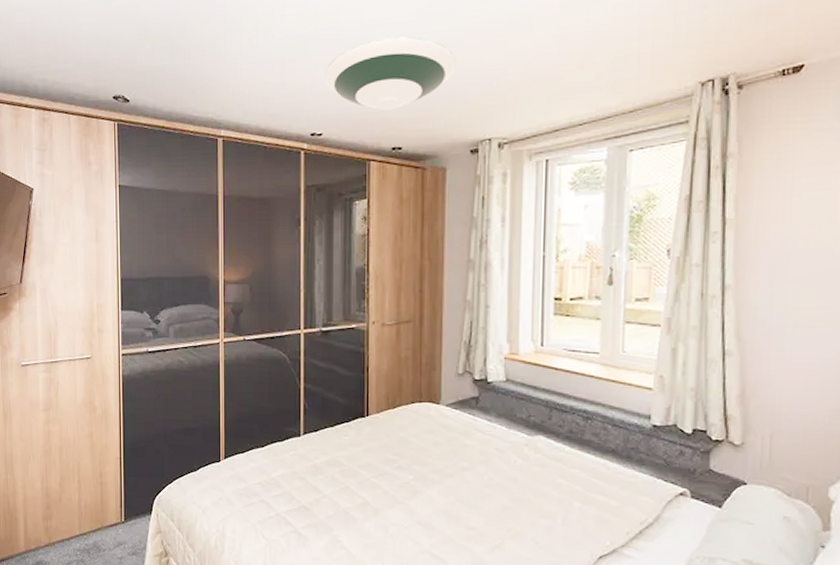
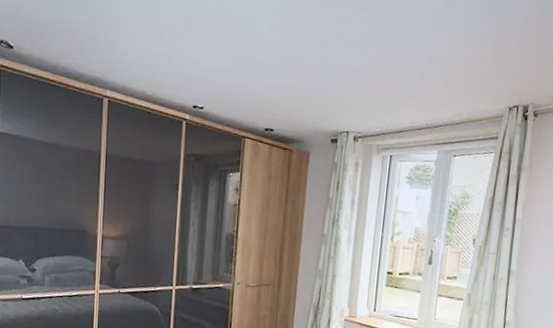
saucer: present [325,36,456,111] -> none [209,26,325,94]

